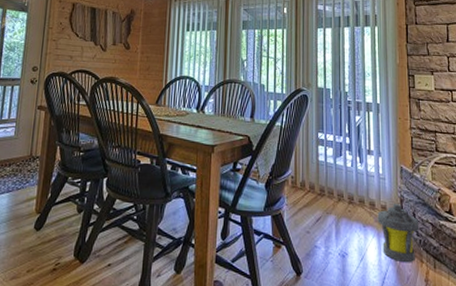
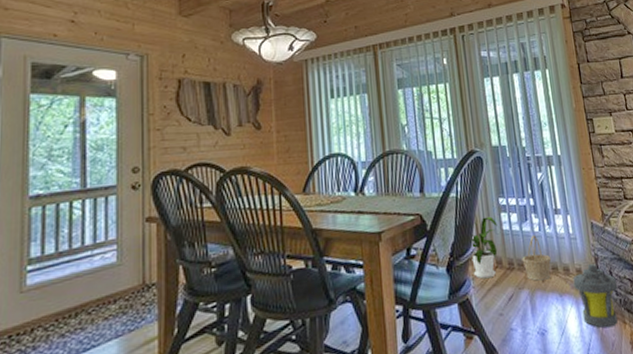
house plant: none [288,147,314,200] -> present [470,216,498,279]
basket: none [332,169,358,210] -> present [522,235,551,281]

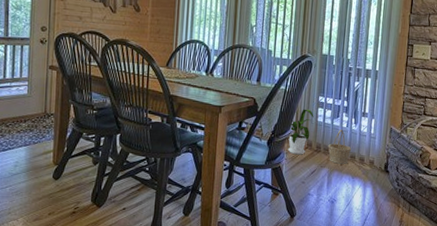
lantern: present [572,264,618,328] -> none [365,159,401,207]

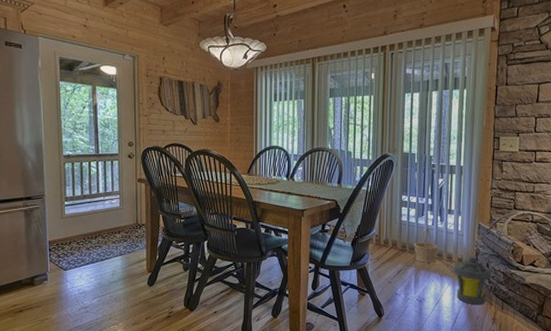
house plant: present [287,109,314,155] -> none [372,209,398,255]
lantern: none [365,159,401,207] -> present [453,257,492,304]

